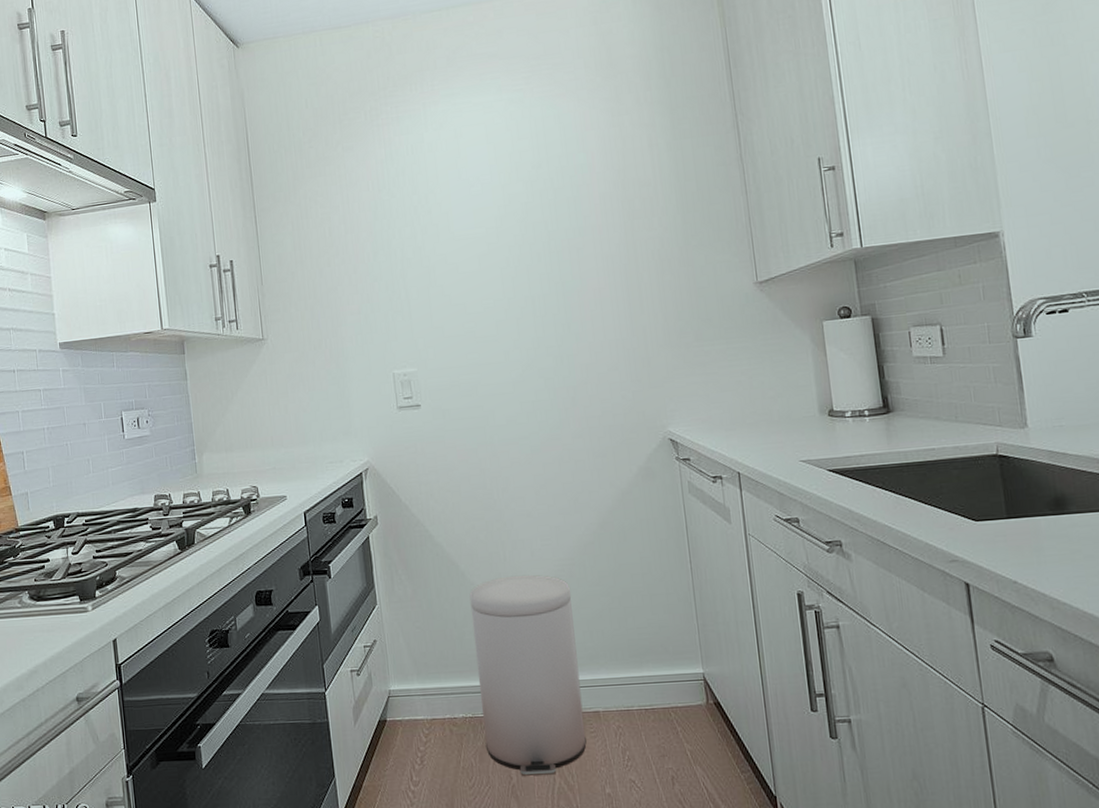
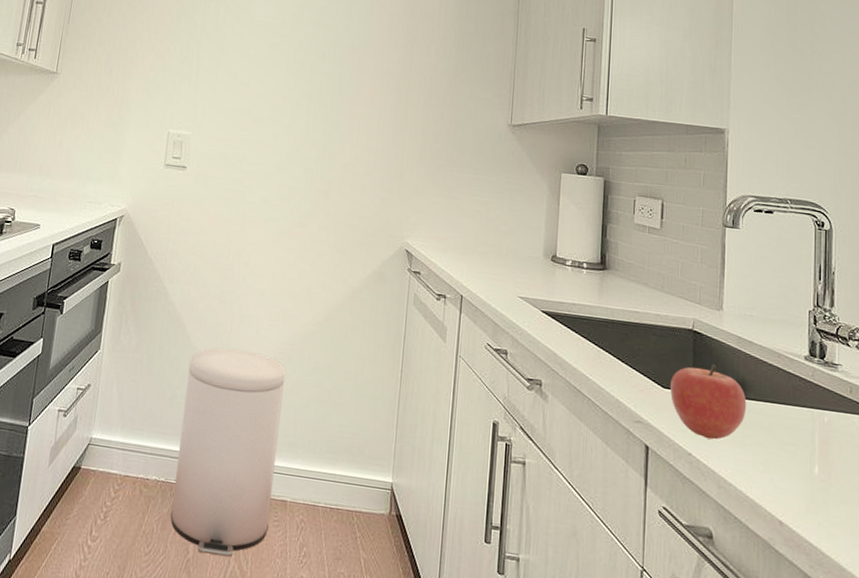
fruit: none [981,485,1071,563] -> present [670,364,747,440]

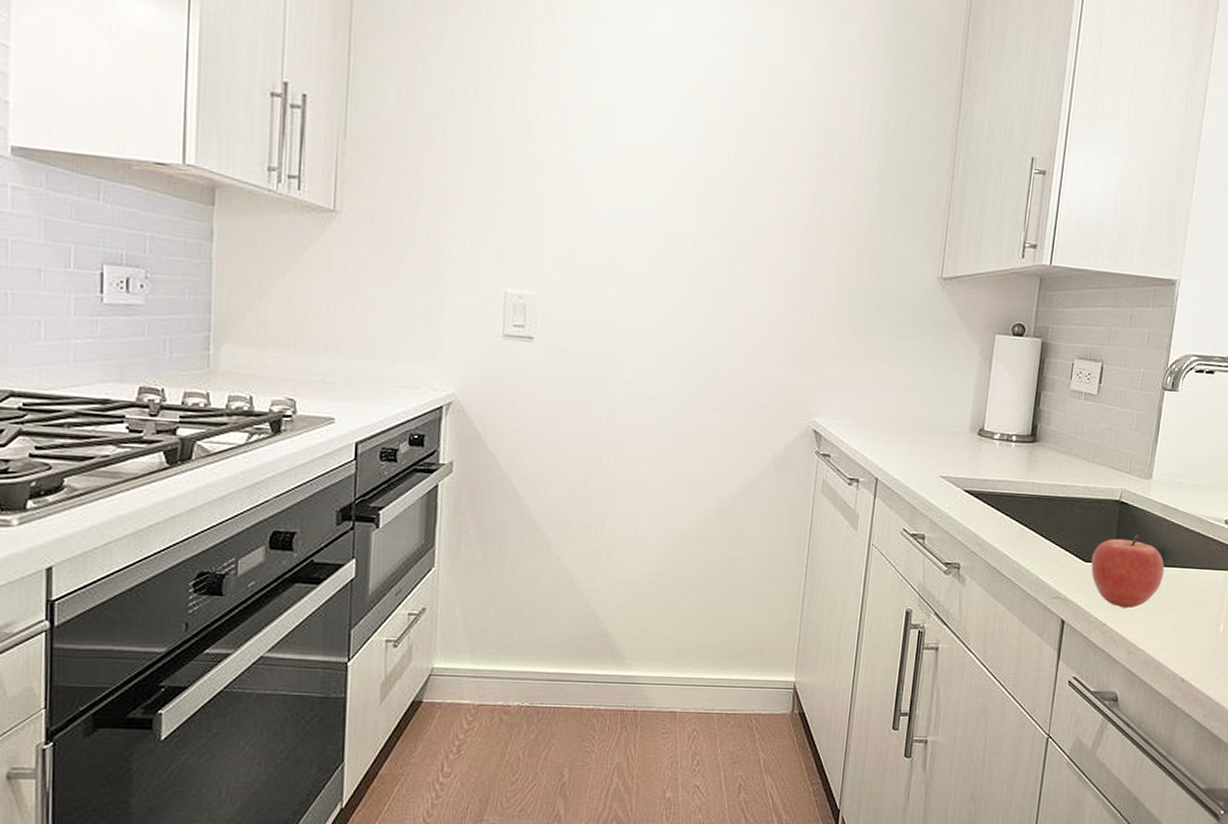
pedal bin: present [170,348,285,558] -> none [538,554,671,776]

